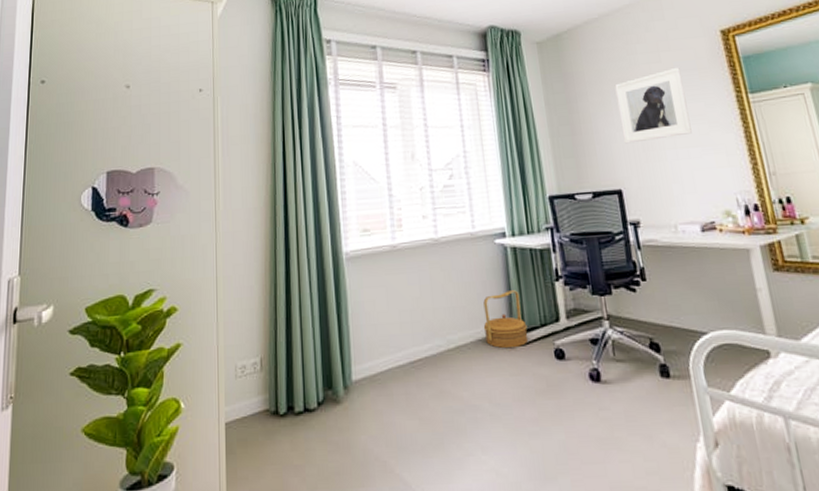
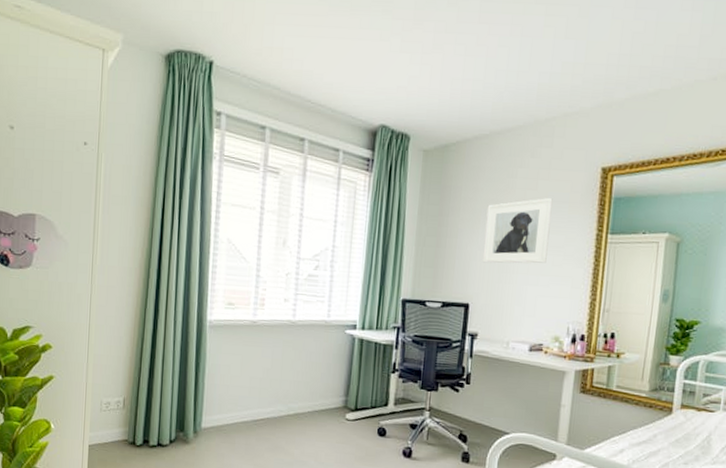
basket: present [483,290,529,349] -> none [321,375,359,422]

